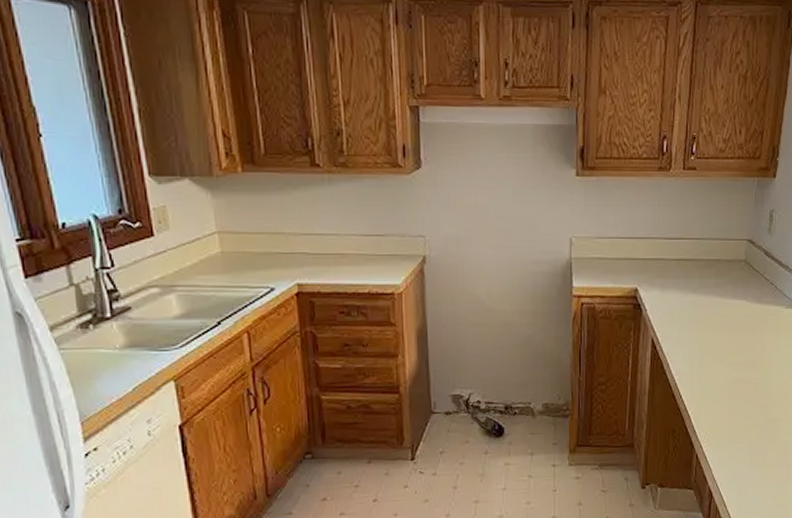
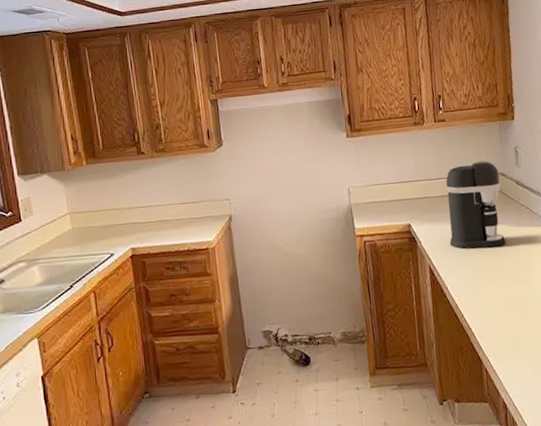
coffee maker: none [680,223,748,324] -> present [445,160,507,249]

